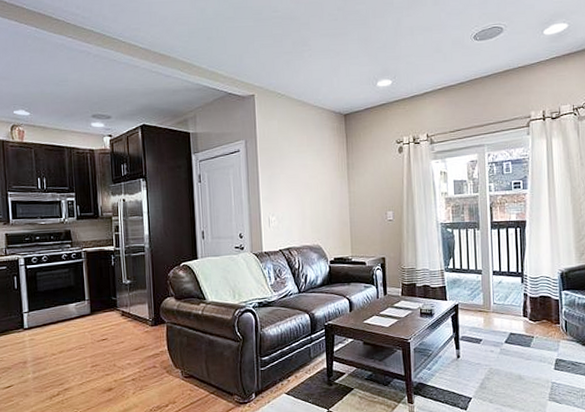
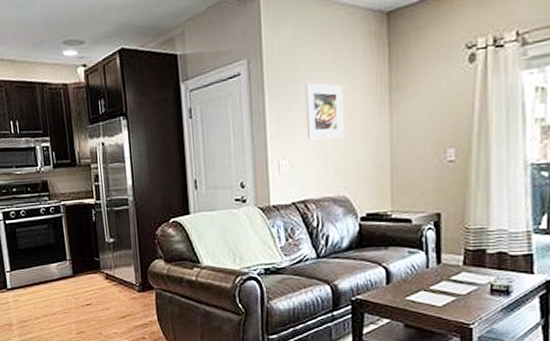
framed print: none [288,160,318,202] -> present [304,83,345,140]

